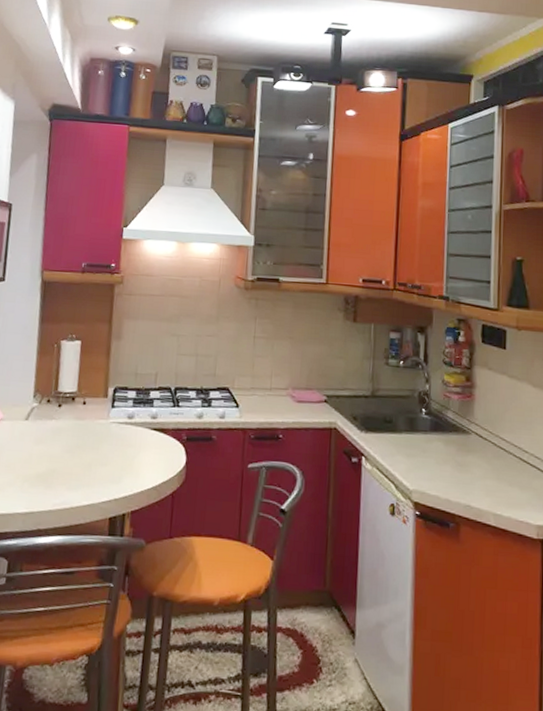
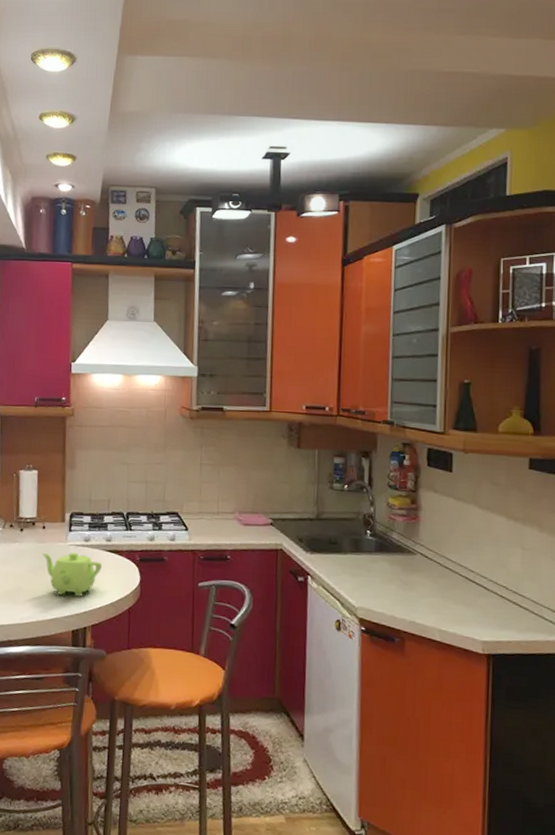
teapot: none [80,430,146,479] -> present [41,552,102,596]

